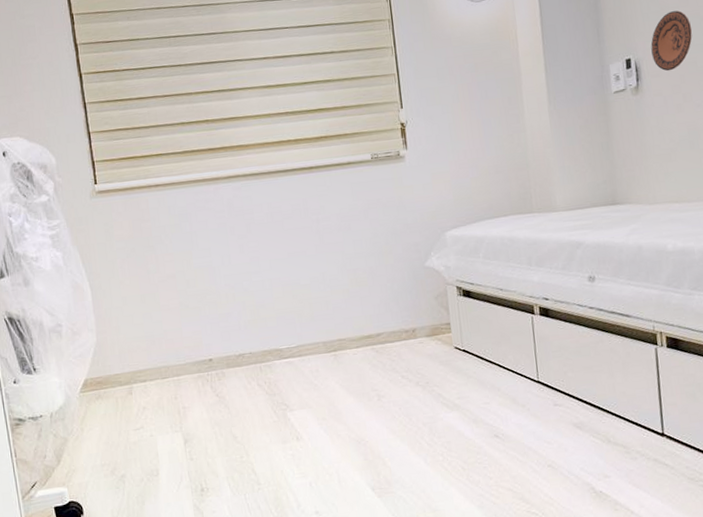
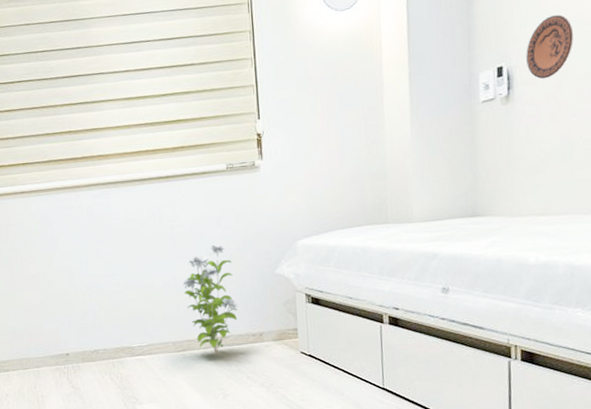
decorative plant: none [330,238,389,355] -> present [182,245,238,355]

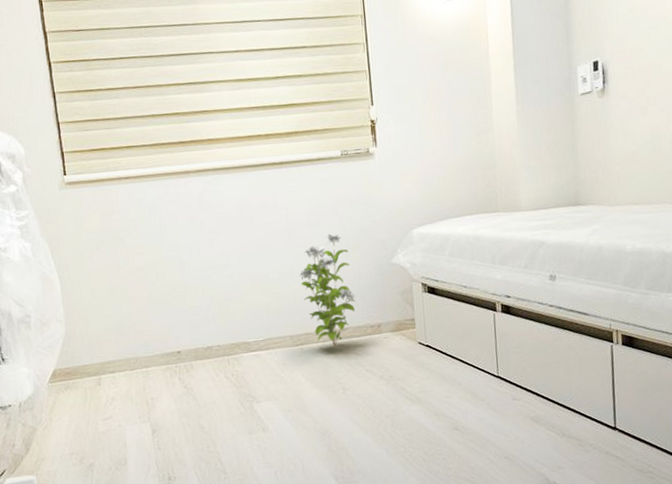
decorative plate: present [526,14,573,80] -> none [618,14,659,75]

